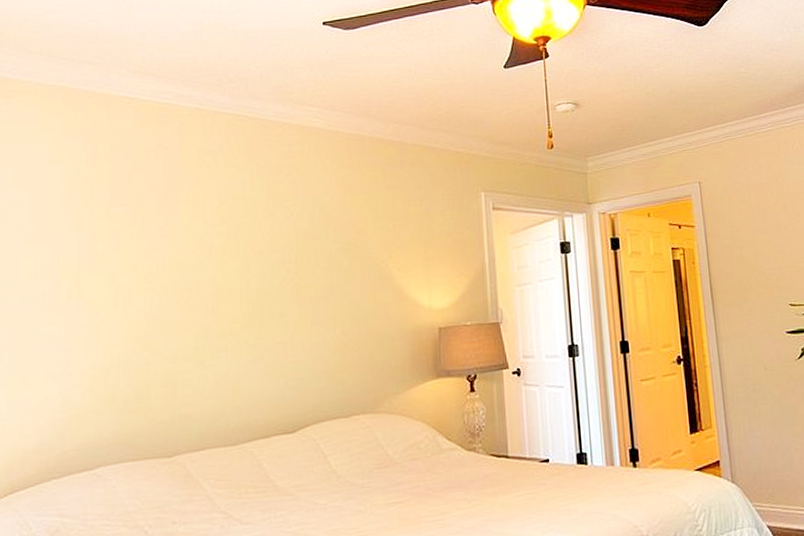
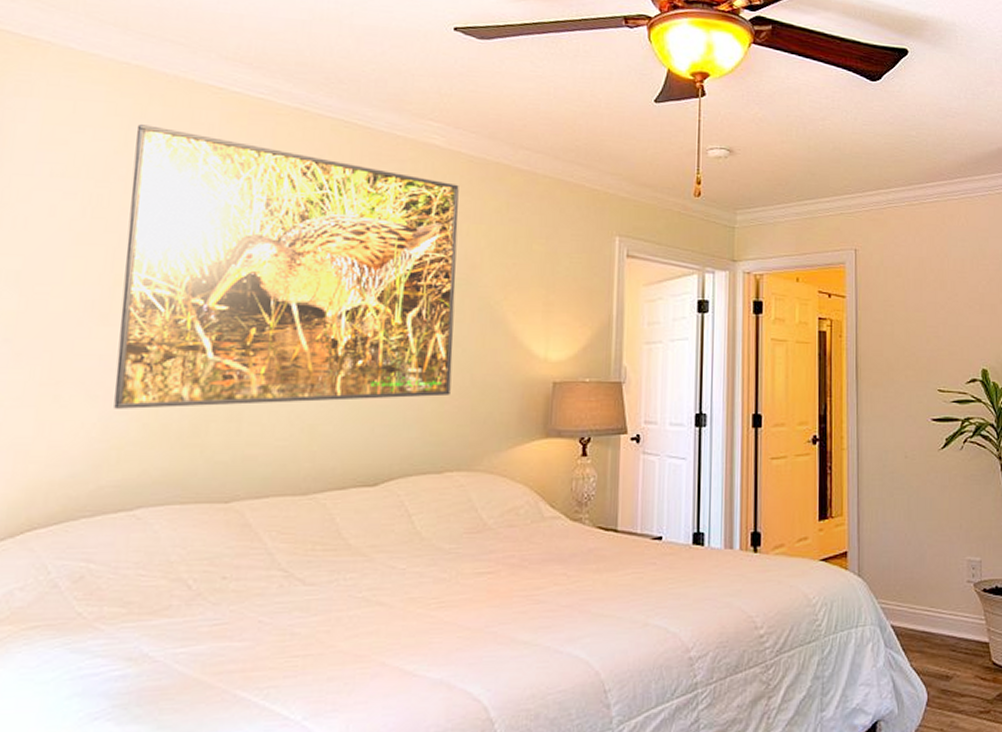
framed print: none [66,136,350,383] -> present [114,124,459,409]

